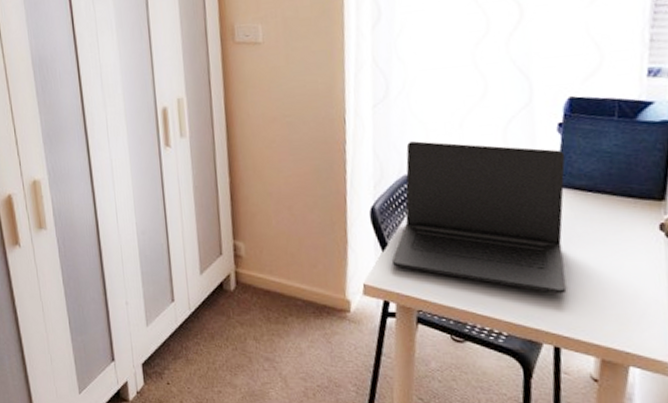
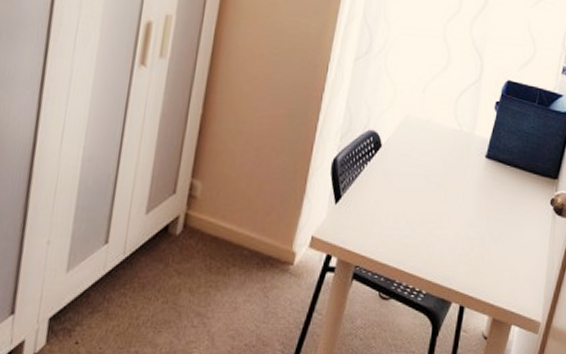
laptop: present [391,141,567,294] -> none [341,99,497,256]

